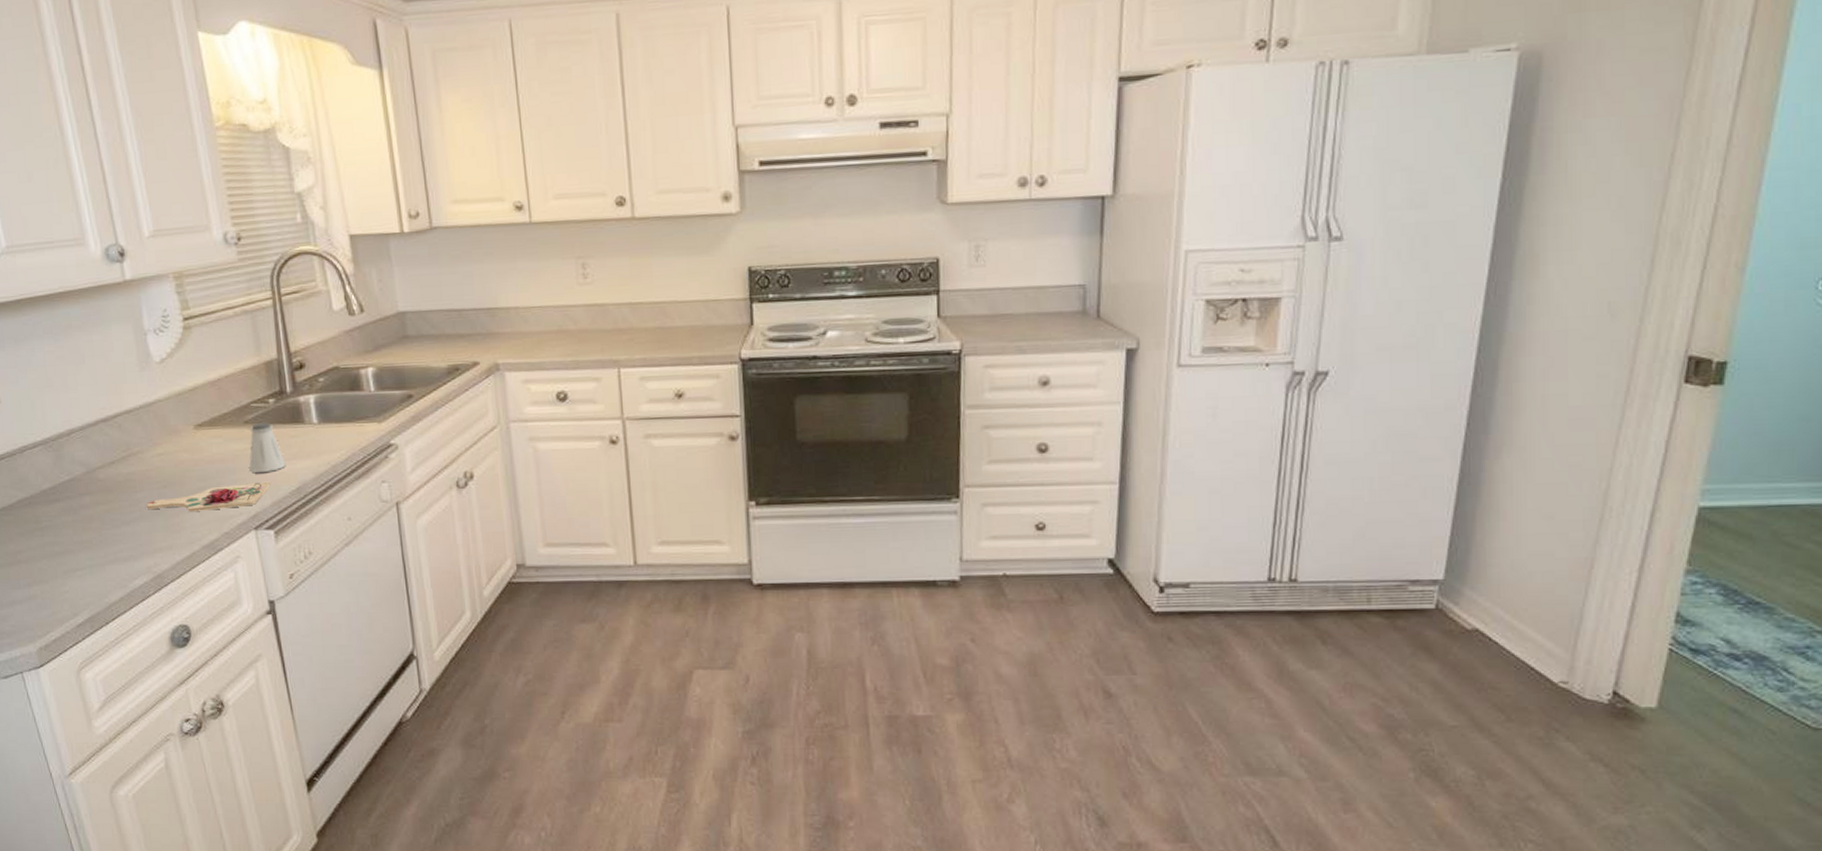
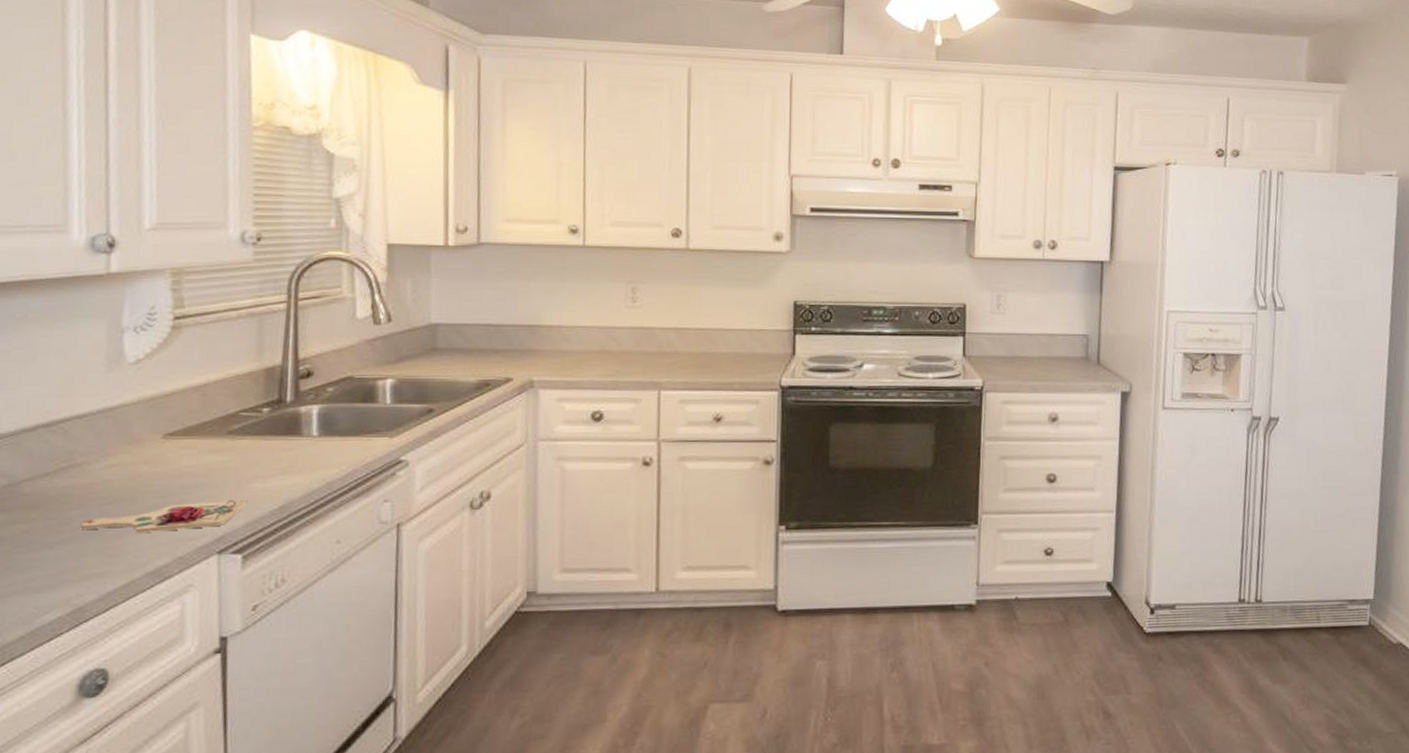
saltshaker: present [249,422,286,472] -> none [224,434,272,489]

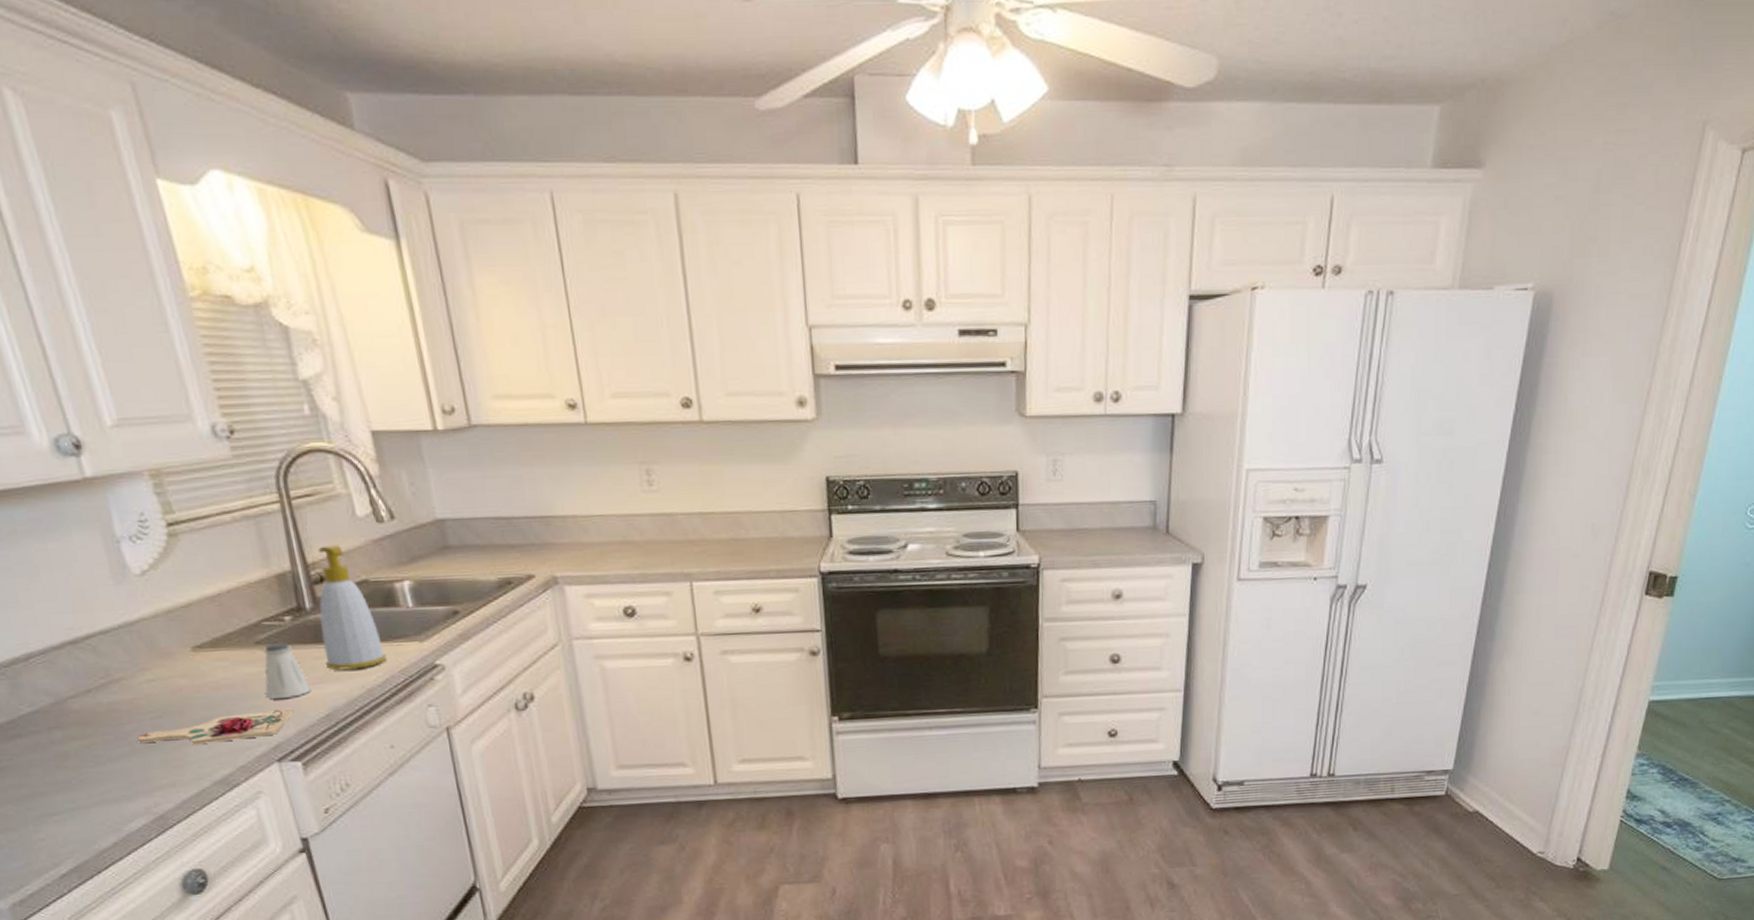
saltshaker: none [224,434,272,489] -> present [263,643,312,699]
soap bottle: none [291,343,353,463] -> present [317,545,386,671]

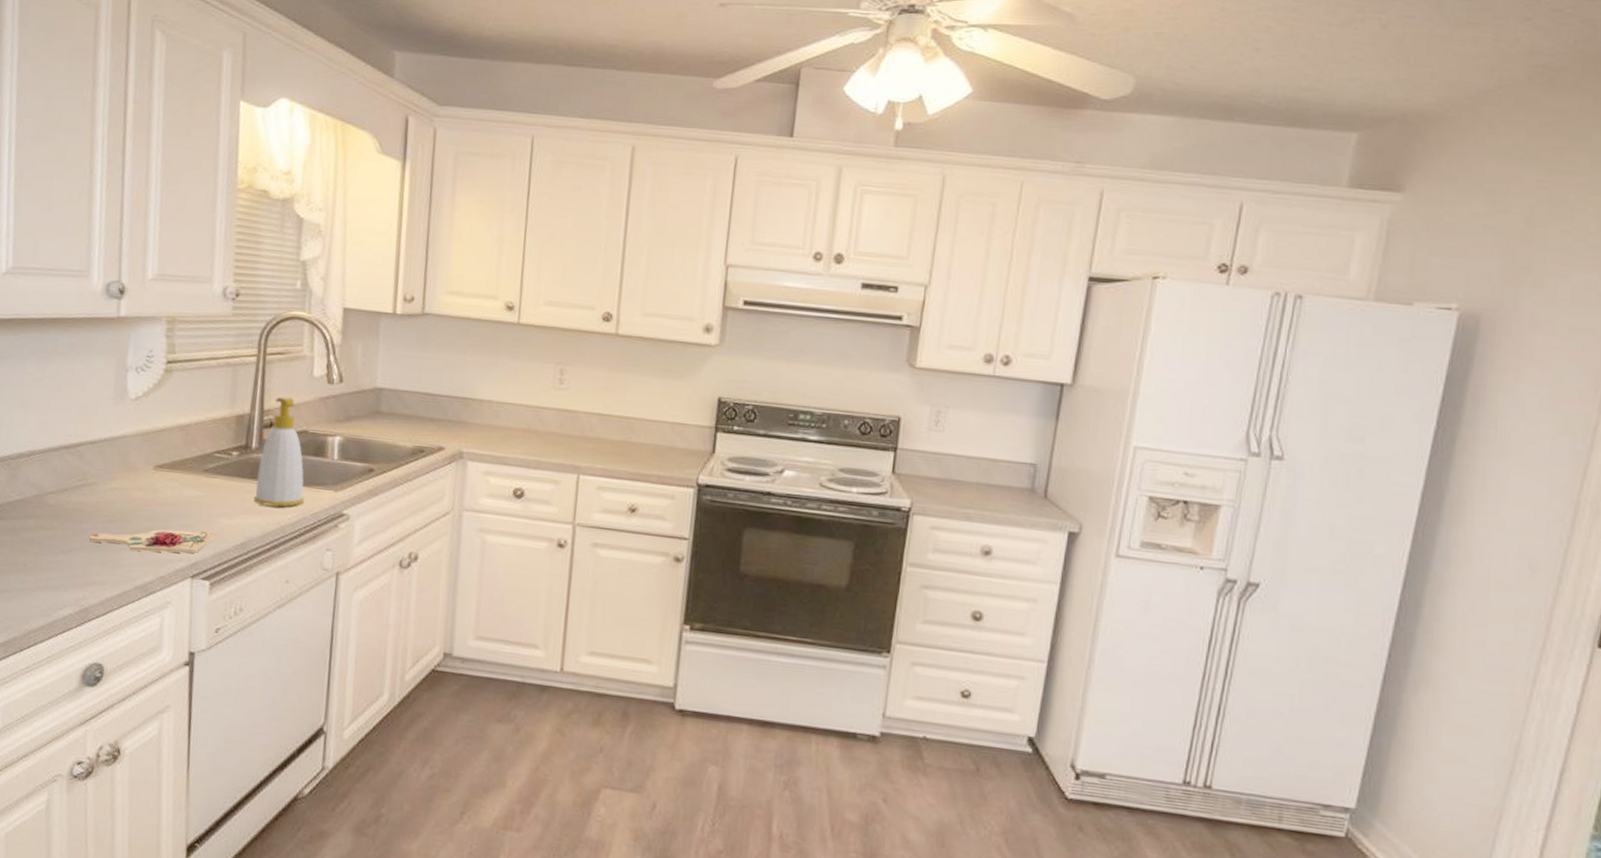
saltshaker: present [263,643,312,699] -> none [199,473,237,523]

